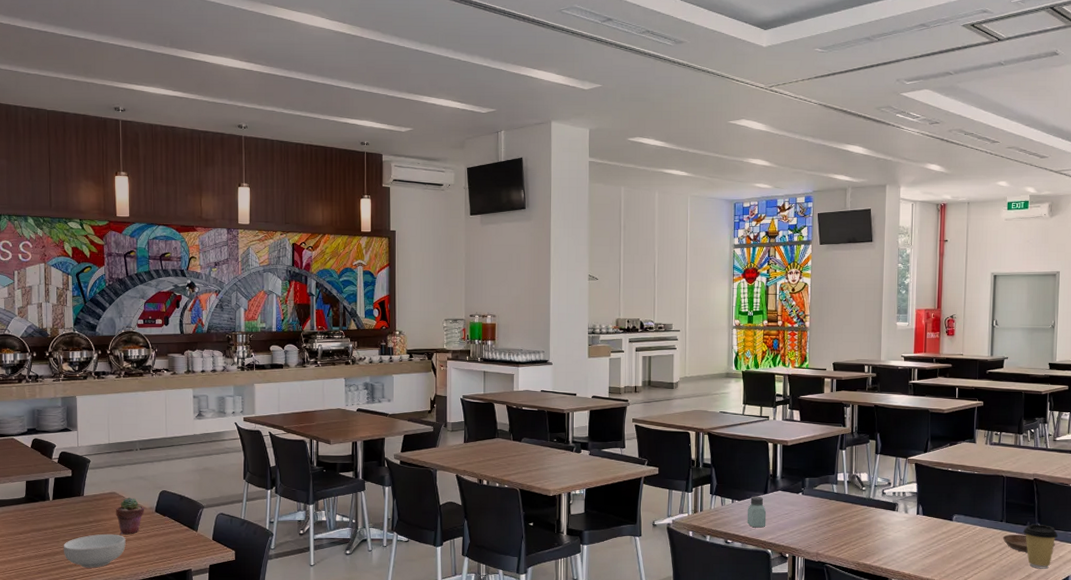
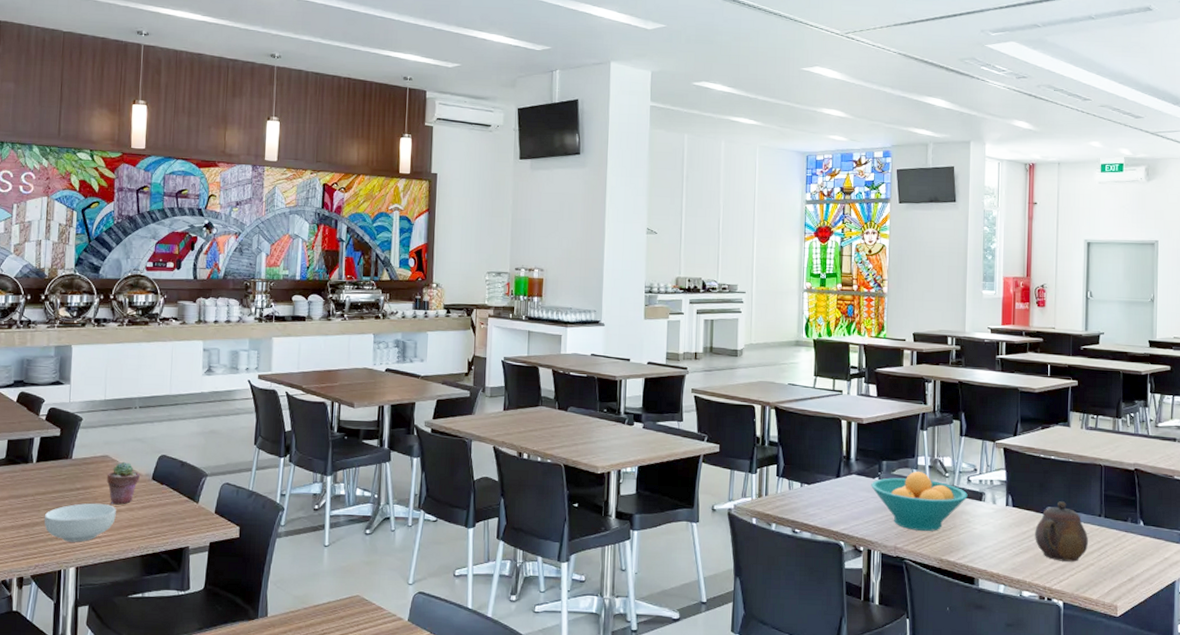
saltshaker: present [747,496,767,528] -> none [817,479,839,516]
fruit bowl: none [795,487,882,538] -> present [871,472,968,531]
teapot: none [943,509,991,562] -> present [1035,501,1088,562]
saucer: present [1002,535,1055,552] -> none [1101,531,1159,552]
coffee cup: present [1023,524,1059,569] -> none [1124,520,1163,572]

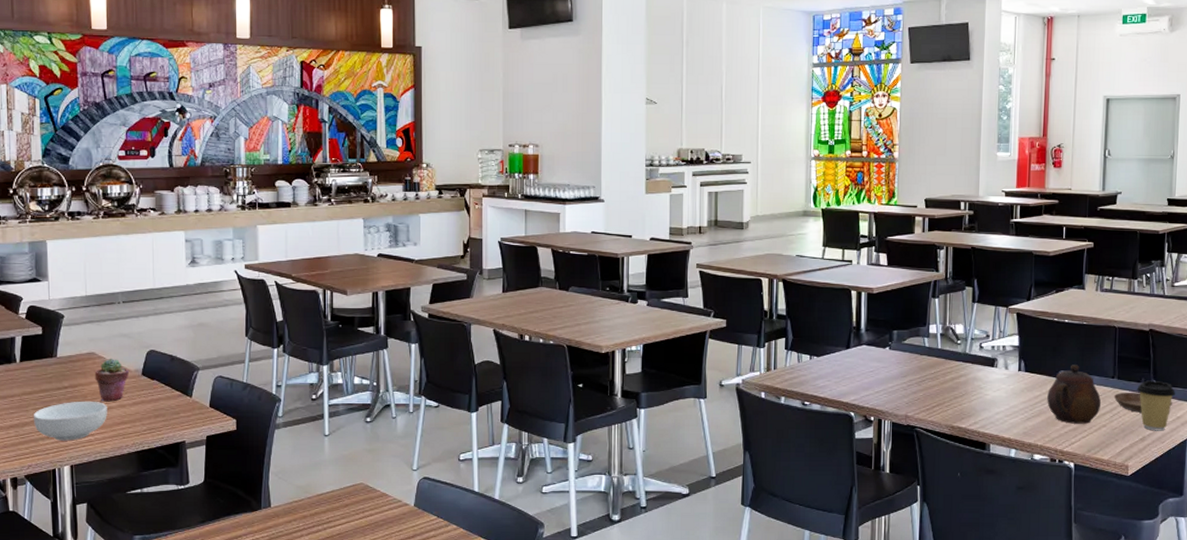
fruit bowl: present [871,472,968,531] -> none [881,340,980,399]
saucer: none [1101,531,1159,552] -> present [1113,393,1172,413]
coffee cup: none [1124,520,1163,572] -> present [1137,380,1176,431]

